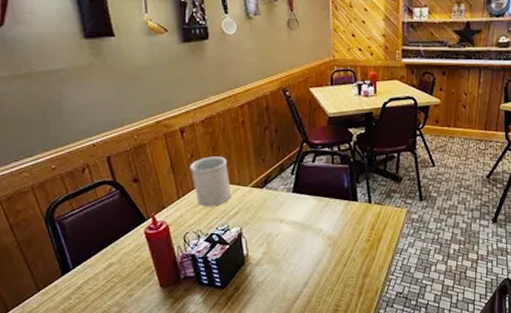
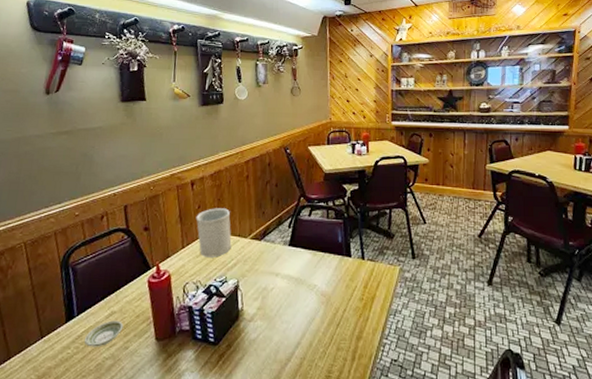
saucer: none [84,271,125,297] -> present [84,320,124,347]

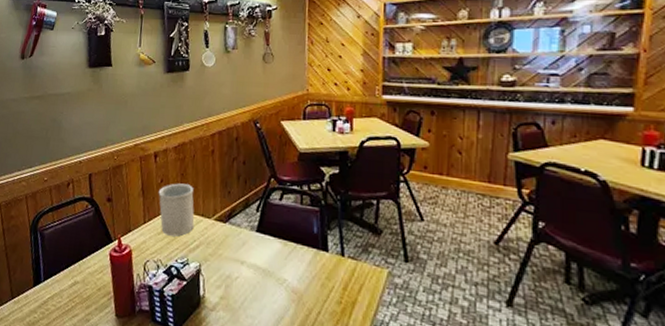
saucer: present [84,320,124,347] -> none [49,290,86,316]

